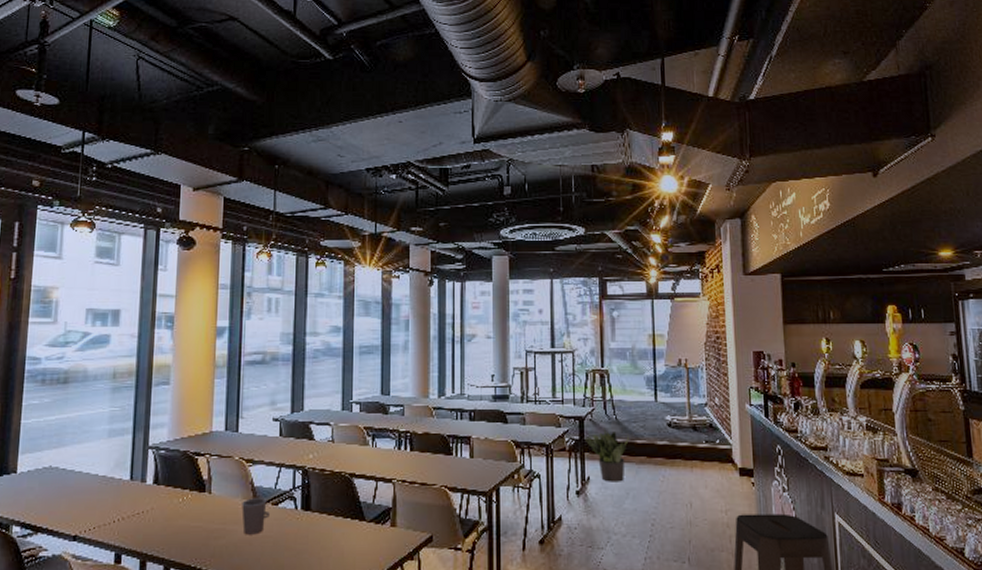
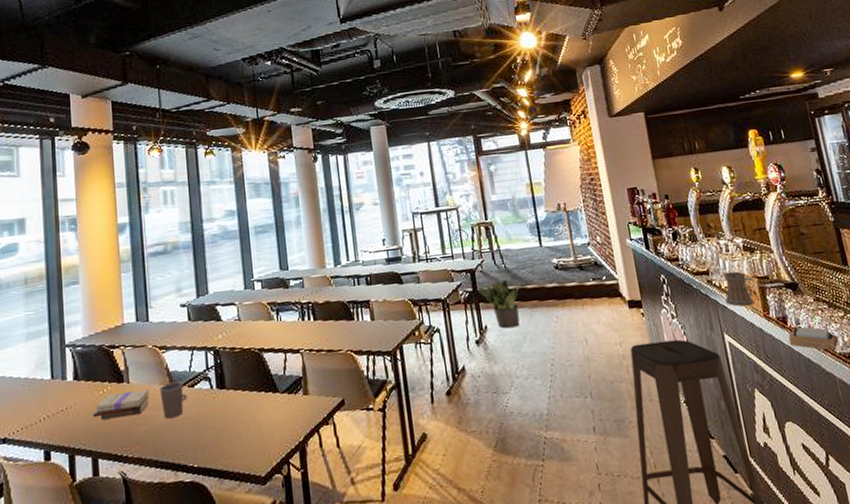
books: none [170,501,232,528] -> present [93,389,150,420]
beer mug: none [840,450,873,489] -> present [723,271,755,307]
napkin holder: none [901,514,953,545] -> present [788,326,839,352]

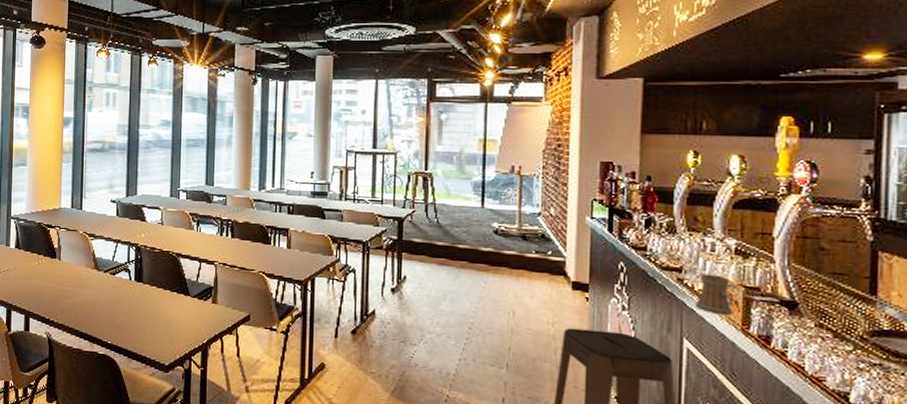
books: present [93,389,150,420] -> none [29,266,77,289]
cup: present [159,381,187,419] -> none [85,267,108,298]
potted plant: present [477,277,520,329] -> none [403,230,450,284]
napkin holder: present [788,326,839,352] -> none [767,348,836,387]

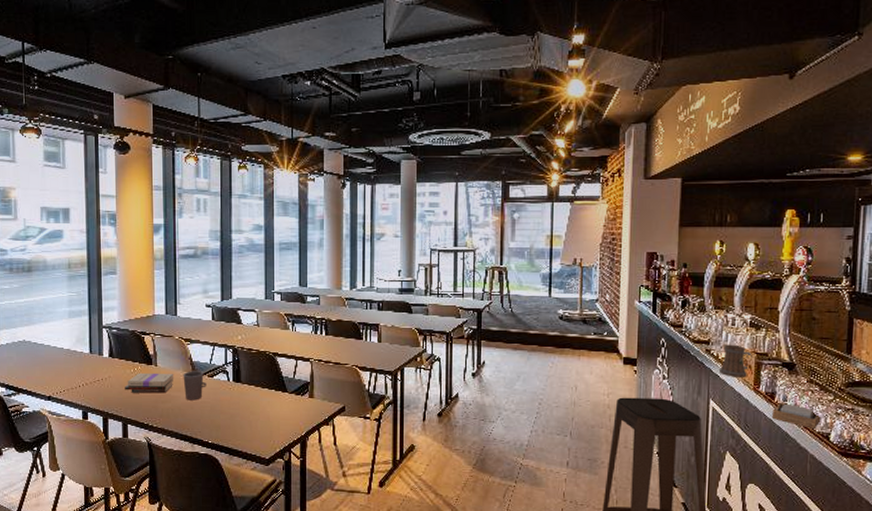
books: none [29,266,77,289] -> present [125,373,174,394]
cup: none [85,267,108,298] -> present [183,371,206,401]
napkin holder: none [767,348,836,387] -> present [771,402,821,430]

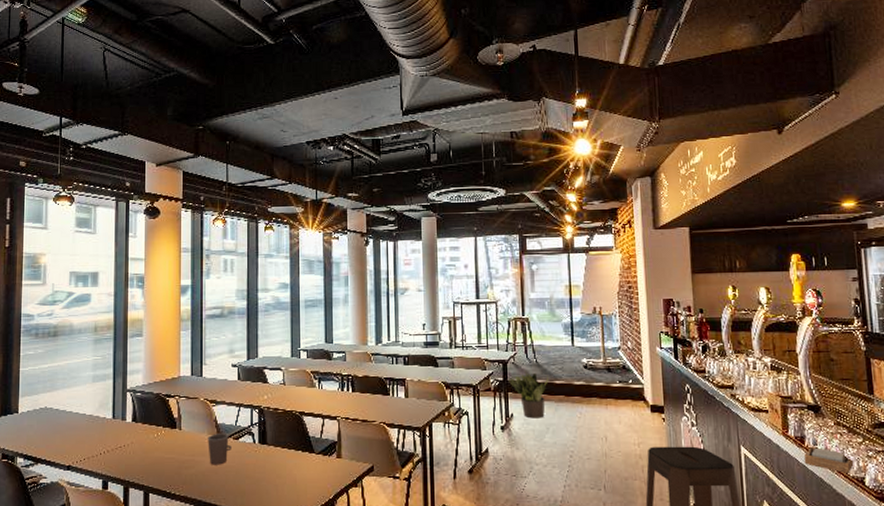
books: present [125,373,174,394] -> none [147,436,199,459]
potted plant: none [482,319,523,367] -> present [508,370,548,419]
beer mug: present [718,344,752,379] -> none [745,388,777,423]

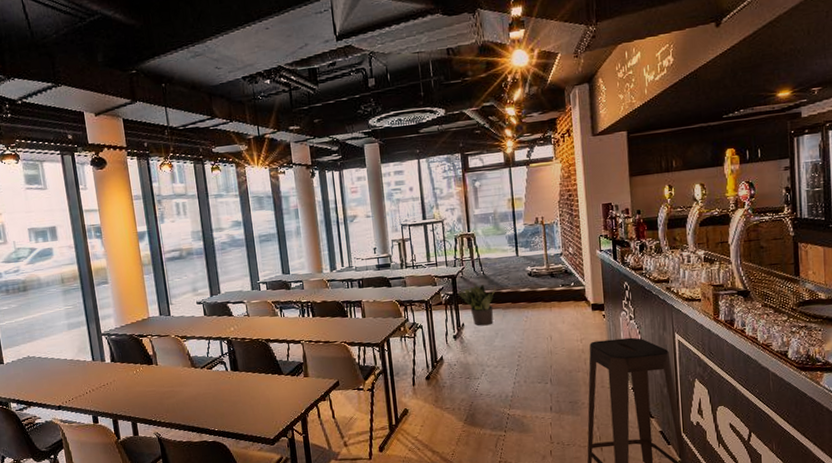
cup: present [208,433,232,465] -> none [183,365,207,394]
napkin holder: present [804,446,854,474] -> none [732,327,778,350]

